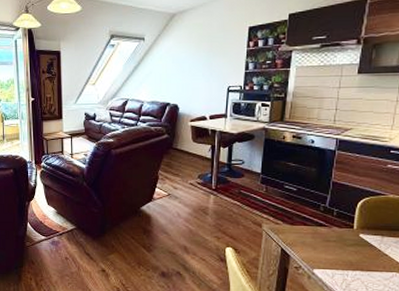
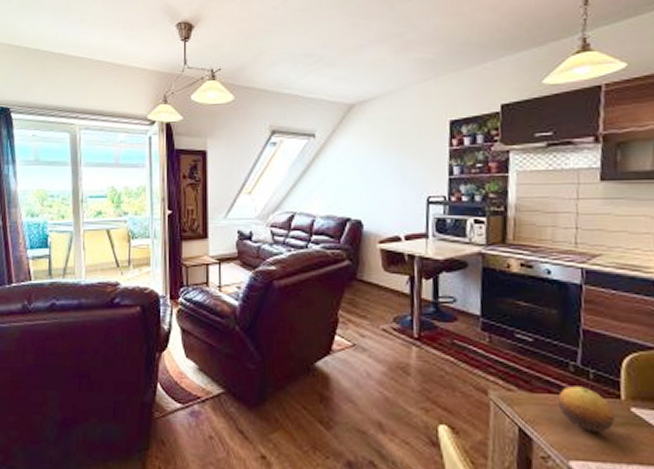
fruit: none [310,220,348,250] -> present [558,386,615,432]

